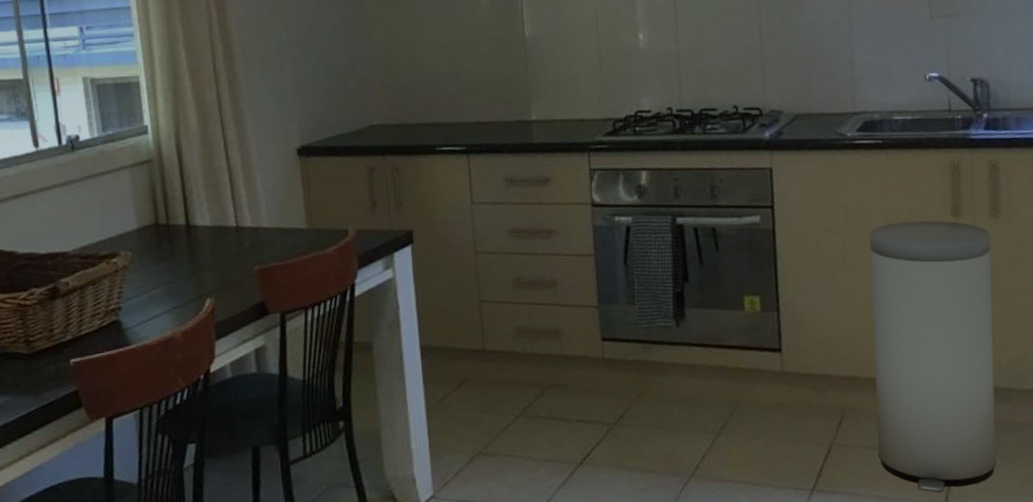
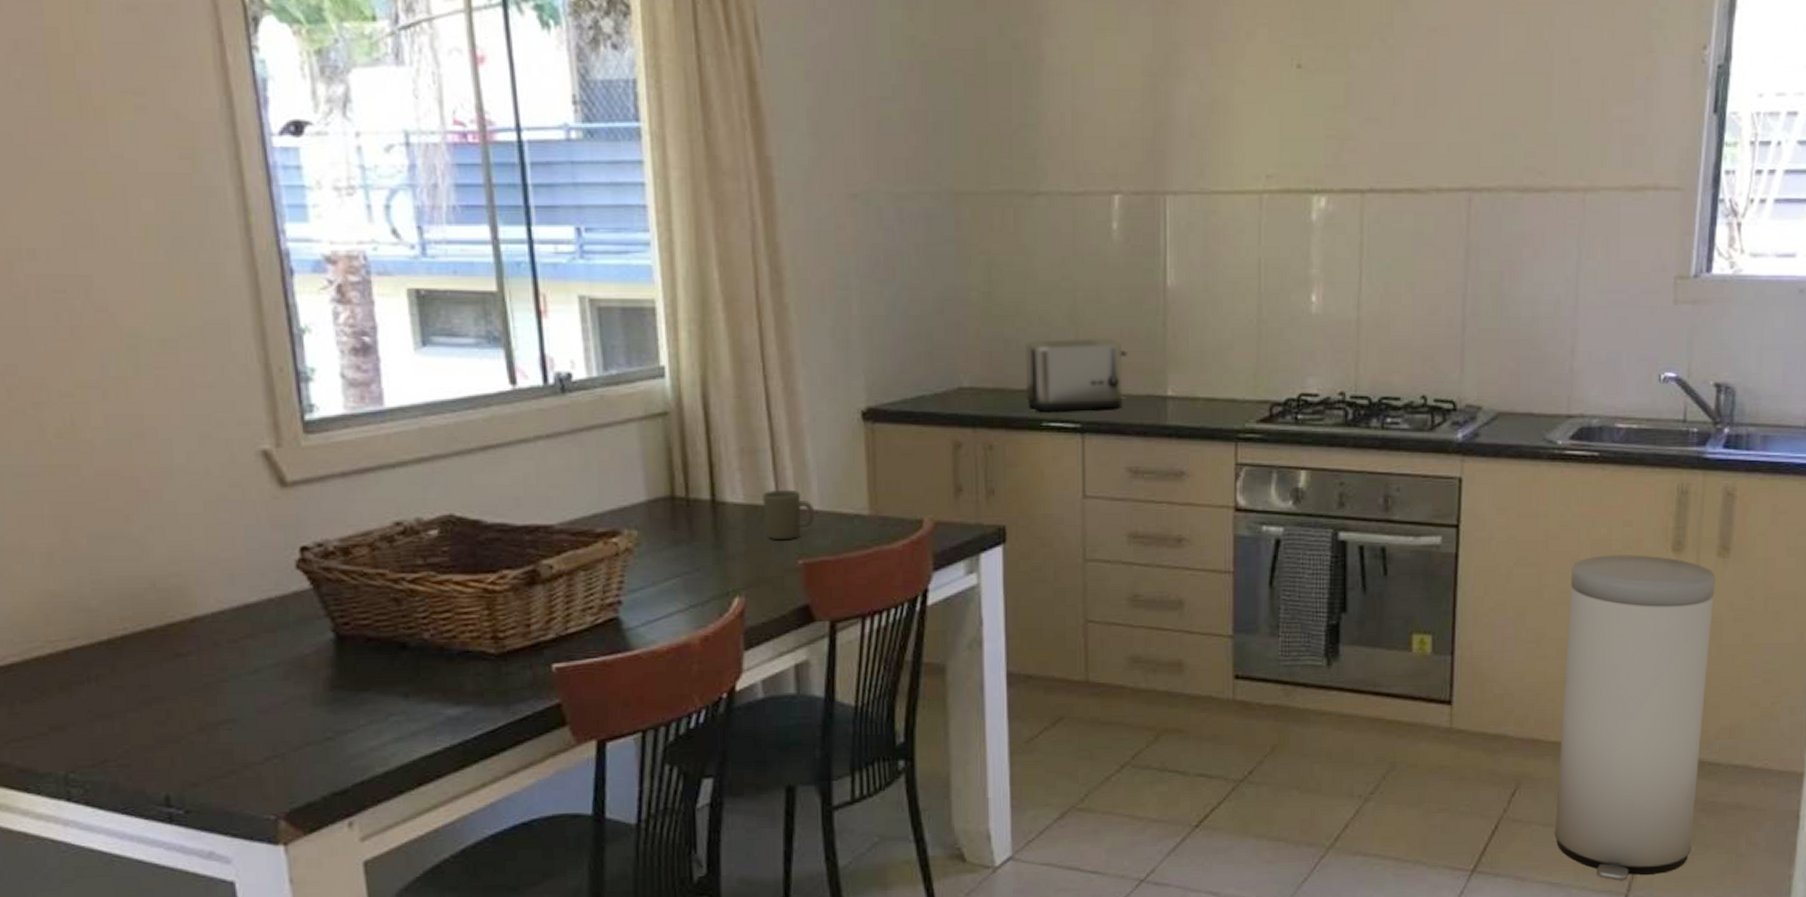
mug: none [224,212,265,253] -> present [762,489,815,541]
toaster: none [418,79,498,141] -> present [1024,337,1127,414]

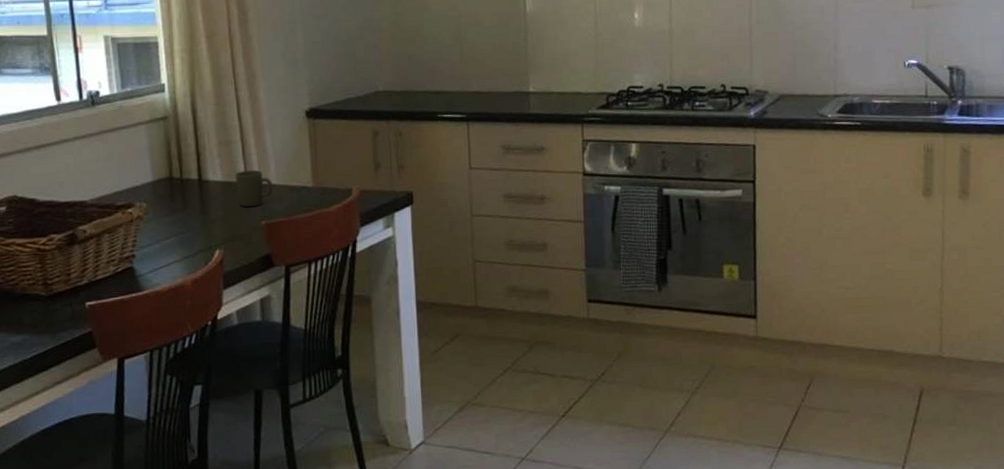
toaster: present [1024,337,1127,414] -> none [423,50,499,108]
pedal bin: present [1554,555,1715,881] -> none [842,199,959,455]

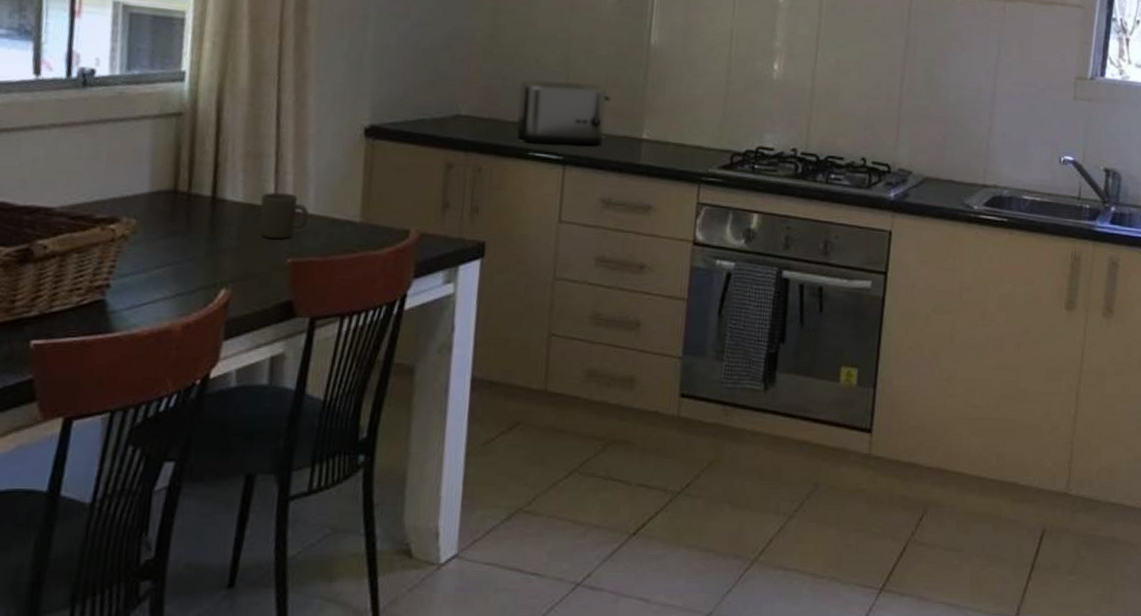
toaster: none [423,50,499,108] -> present [516,79,611,147]

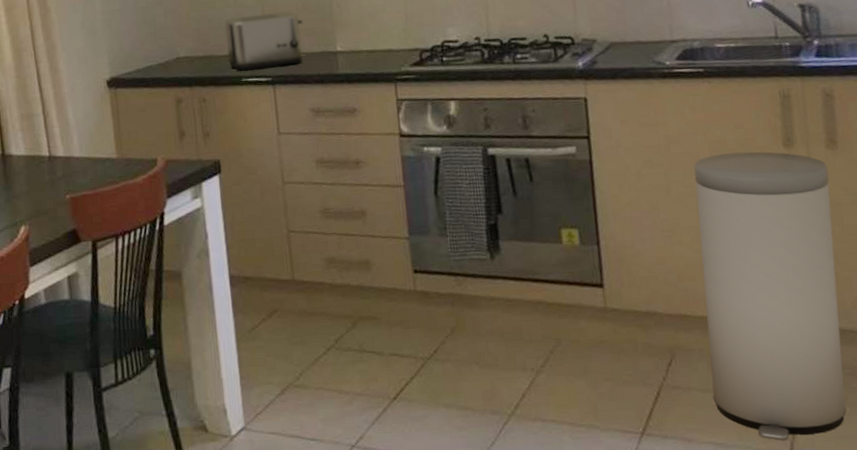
mug: present [260,192,310,240] -> none [38,142,77,182]
pedal bin: none [955,308,1100,605] -> present [694,151,846,441]

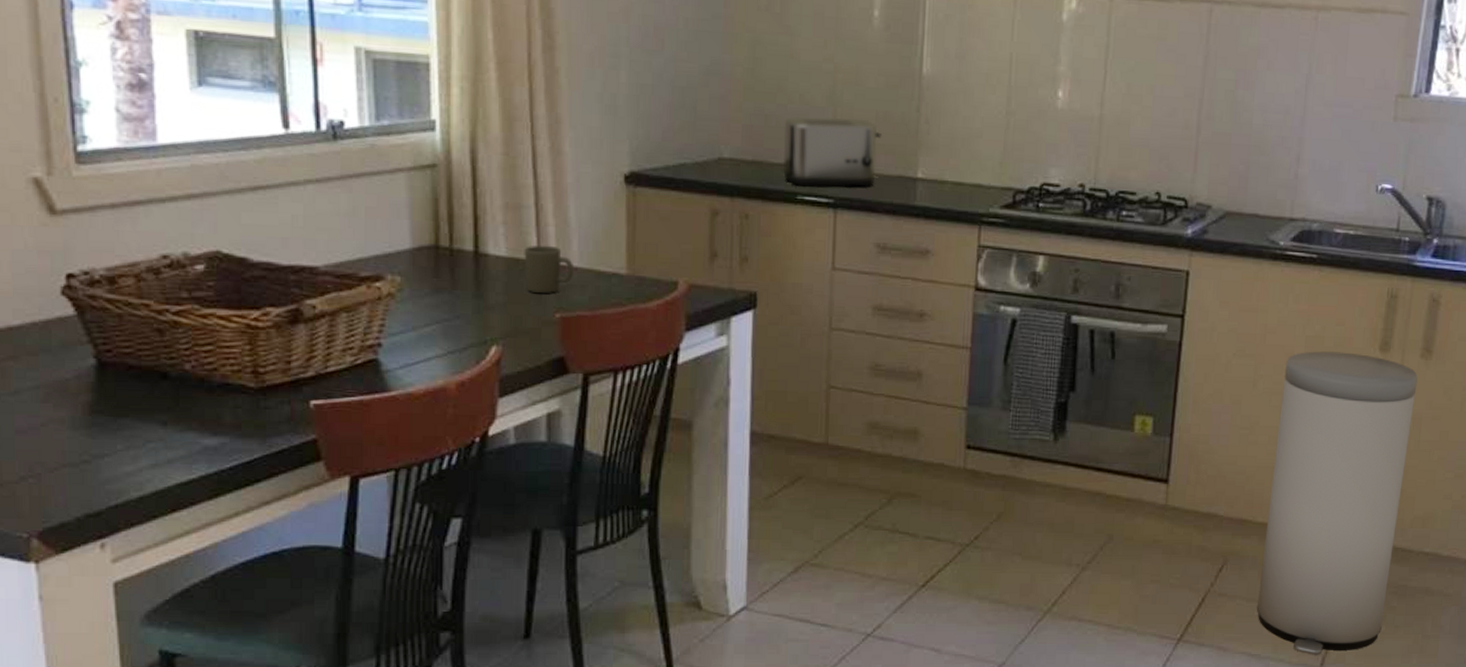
mug: none [38,142,77,182] -> present [524,245,575,294]

